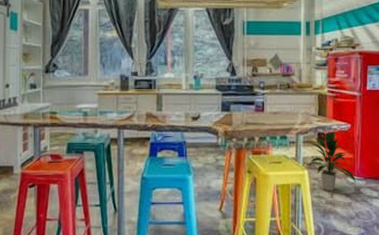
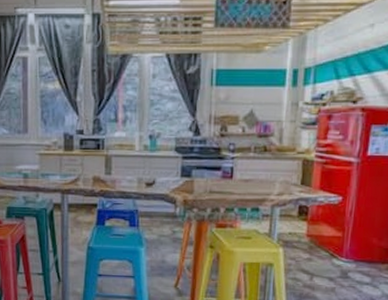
indoor plant: present [307,130,356,191] -> none [282,203,344,274]

